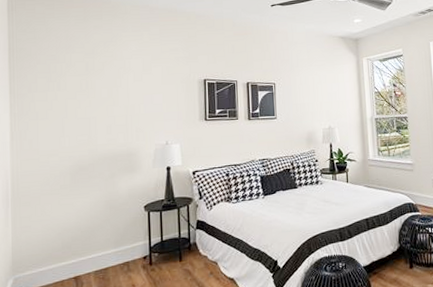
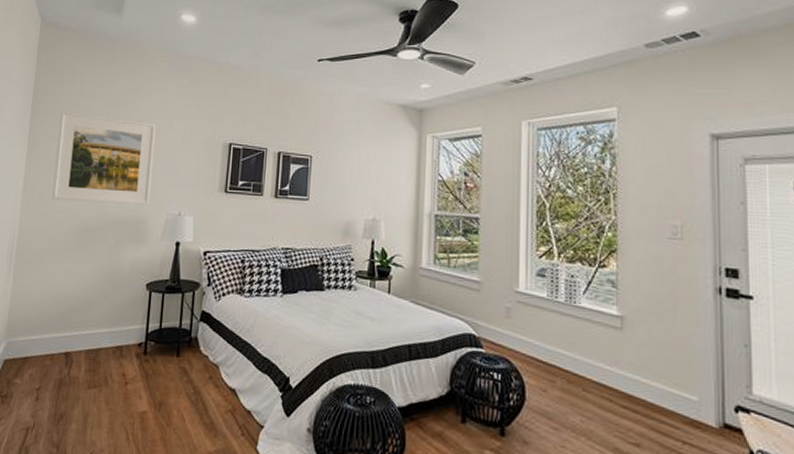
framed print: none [39,64,138,146] -> present [51,111,156,205]

